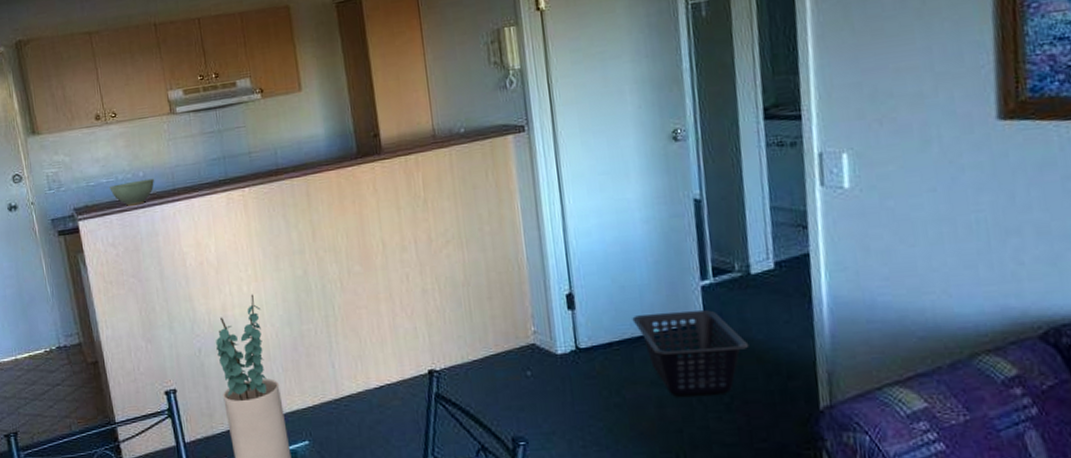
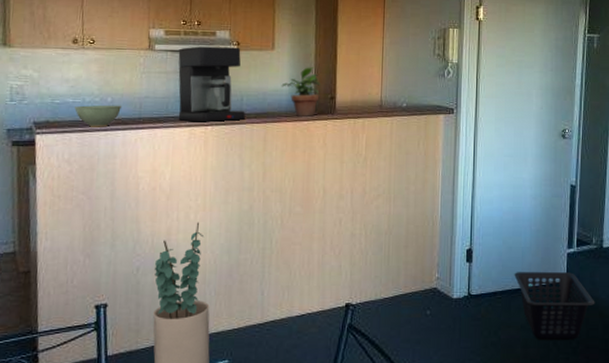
coffee maker: none [200,95,283,187] -> present [178,46,245,123]
potted plant: none [316,103,361,163] -> present [281,67,320,117]

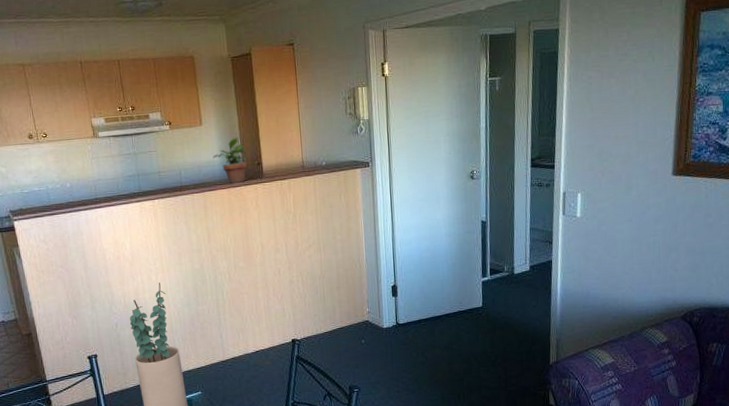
bowl: present [75,105,121,129] -> none [41,189,80,212]
coffee maker: present [178,46,245,123] -> none [119,127,186,198]
laundry basket: present [514,272,595,340] -> none [435,298,510,357]

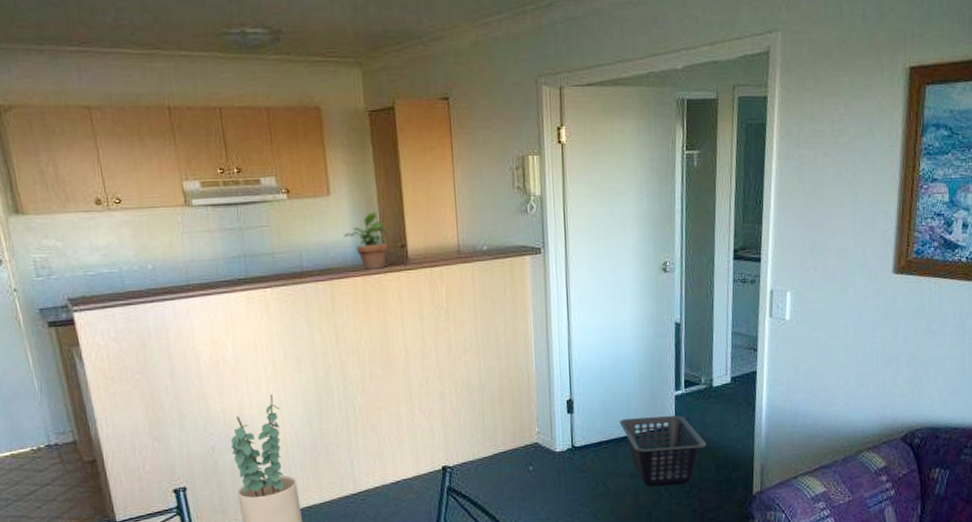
laundry basket: none [435,298,510,357] -> present [619,415,707,486]

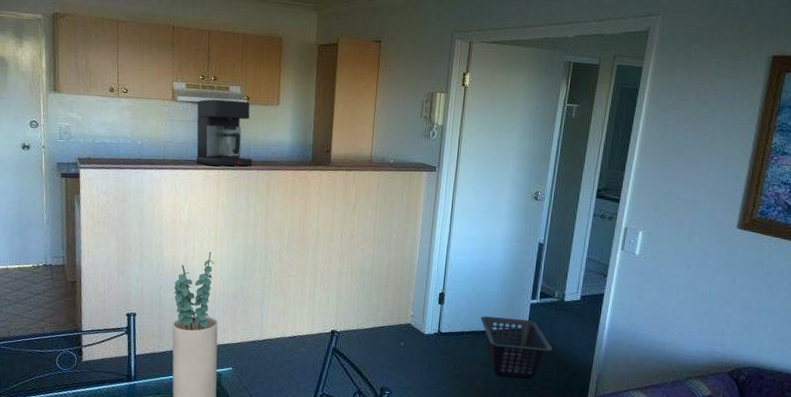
coffee maker: none [220,196,307,286] -> present [196,99,252,167]
potted plant: present [343,212,389,270] -> none [284,122,318,167]

